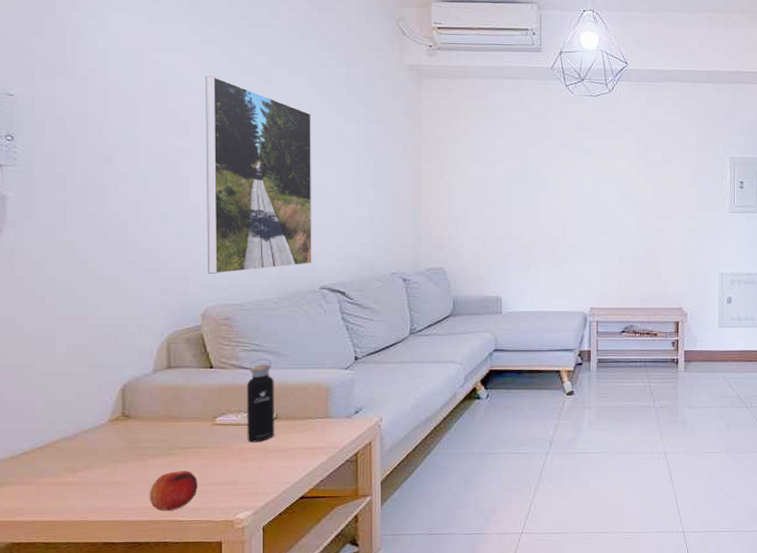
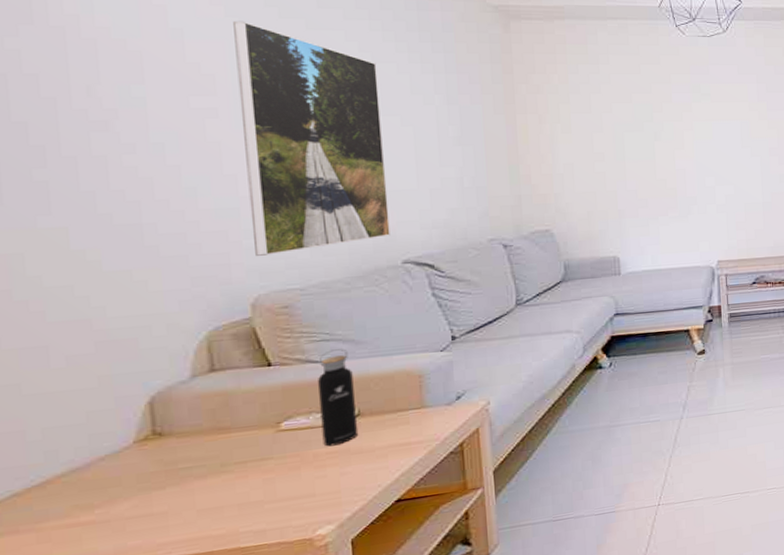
fruit: present [149,471,198,511] -> none [197,488,263,540]

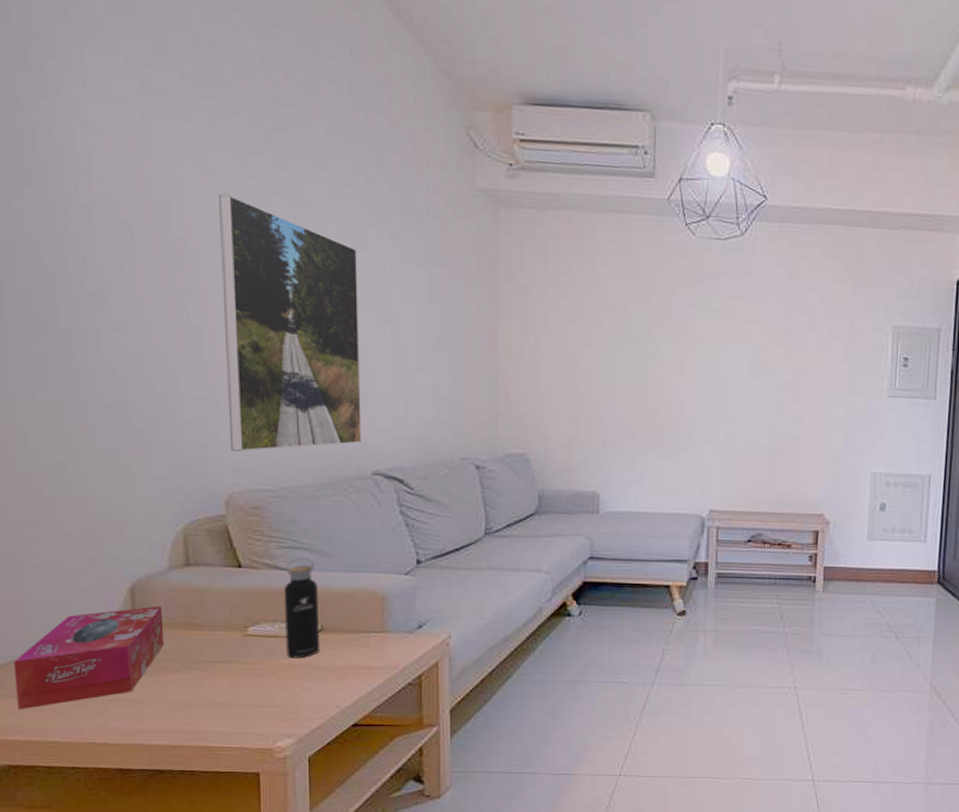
tissue box: none [12,414,190,546] -> present [13,605,165,710]

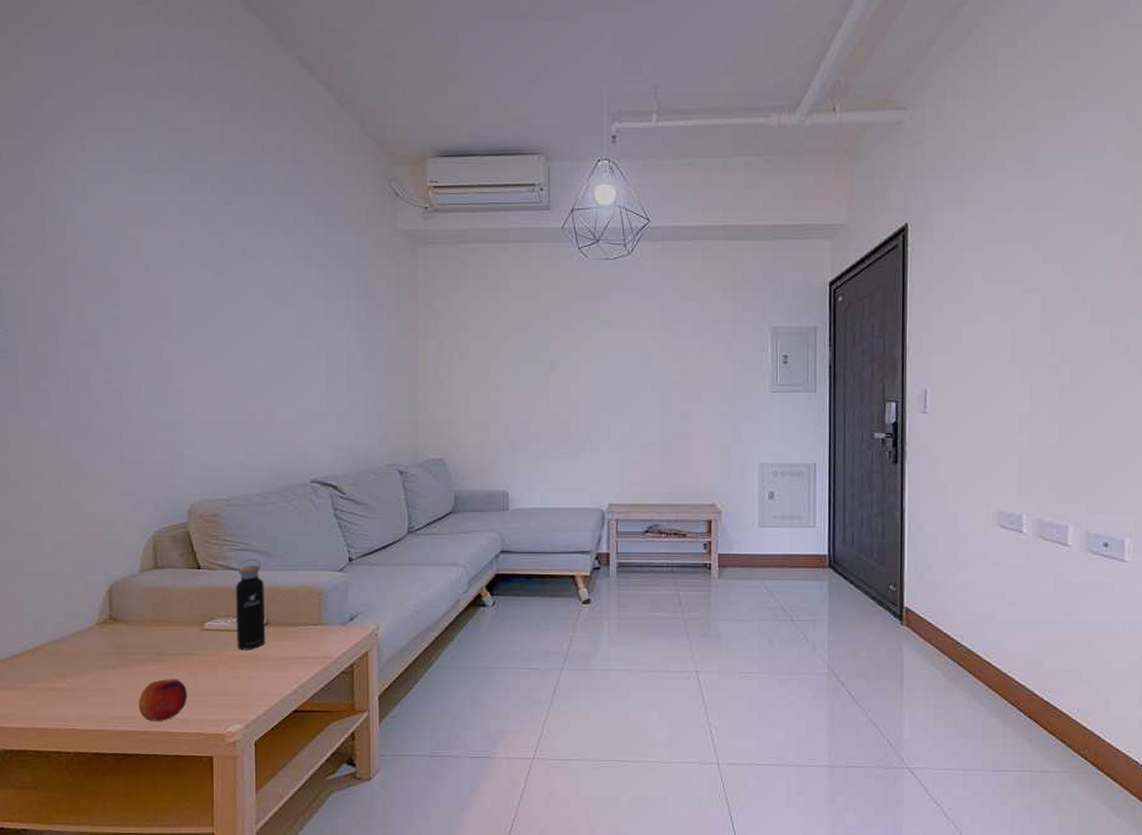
tissue box: present [13,605,165,710] -> none [12,604,135,700]
fruit: none [169,689,228,734] -> present [138,679,187,721]
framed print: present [219,193,362,452] -> none [187,249,302,466]

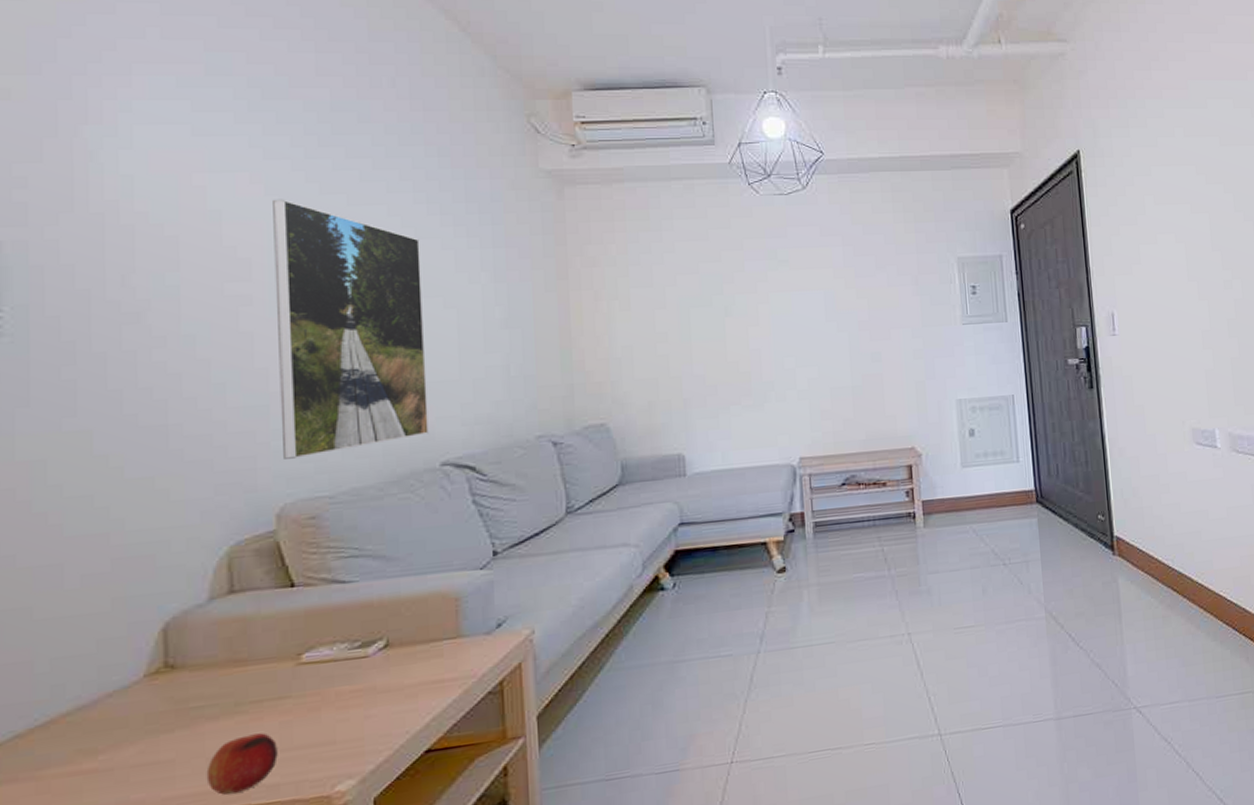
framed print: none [187,249,302,466] -> present [273,199,429,459]
water bottle: present [236,559,266,650] -> none [344,566,386,684]

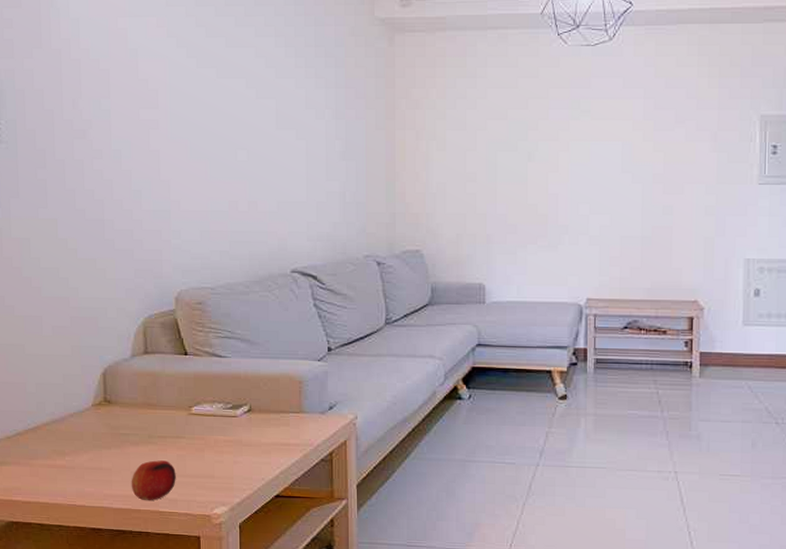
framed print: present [273,199,429,459] -> none [173,40,283,255]

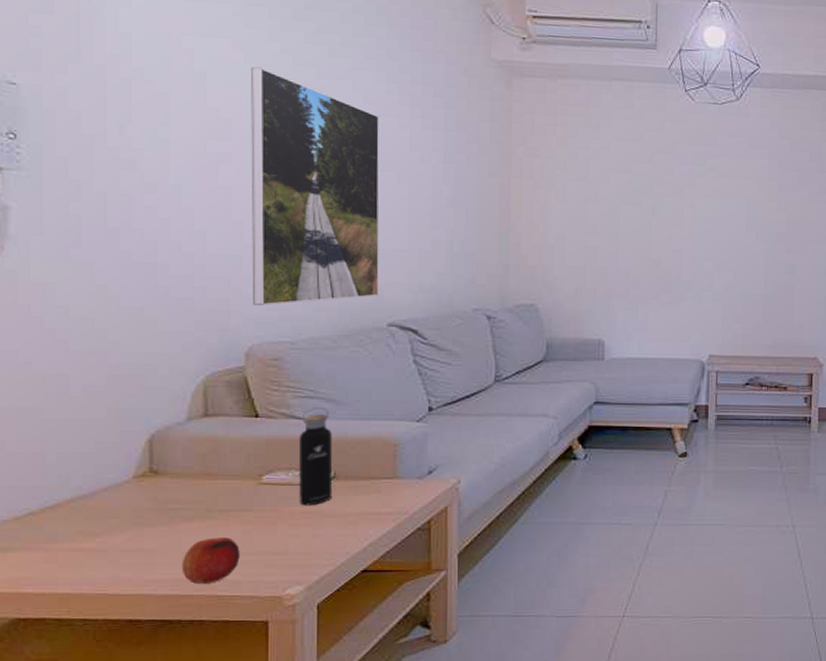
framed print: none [173,40,283,255] -> present [251,66,380,306]
water bottle: none [221,347,249,435] -> present [299,408,333,506]

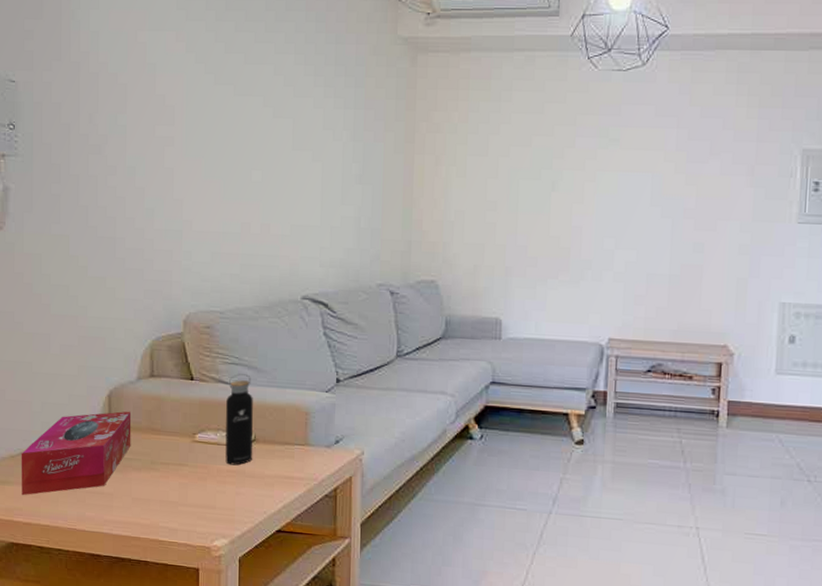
tissue box: none [29,456,180,563] -> present [21,411,132,496]
fruit: present [181,537,240,584] -> none [132,487,177,529]
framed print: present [251,66,380,306] -> none [189,56,297,277]

